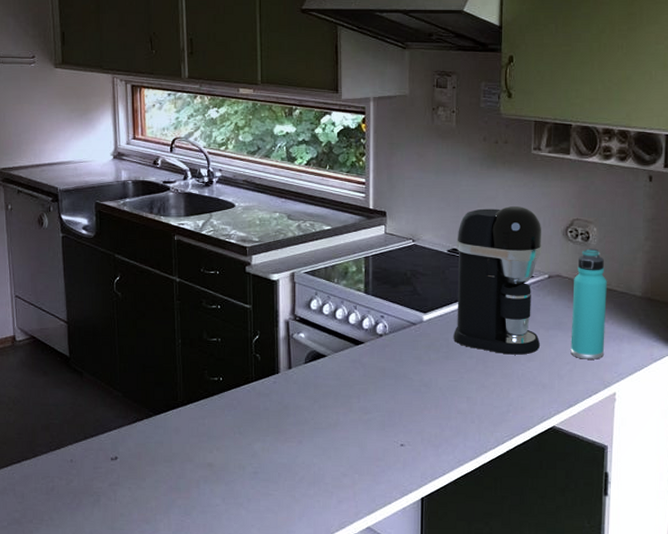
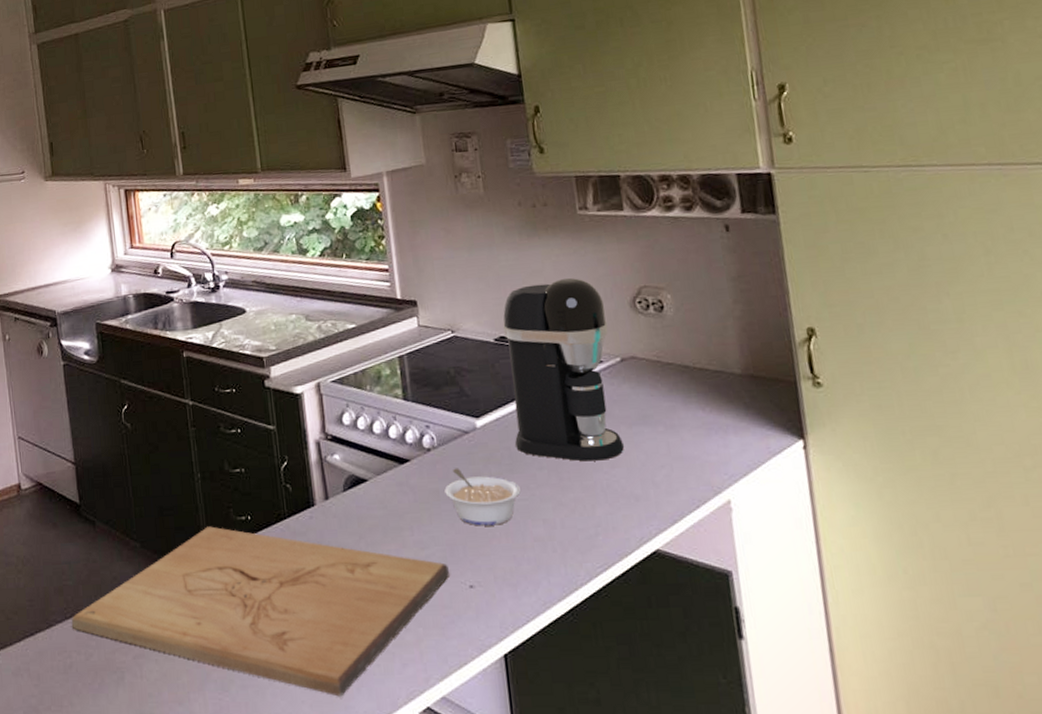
cutting board: none [55,383,385,523] -> present [71,526,449,697]
legume: none [390,352,452,399] -> present [444,468,521,526]
thermos bottle: present [570,248,607,360] -> none [652,319,707,460]

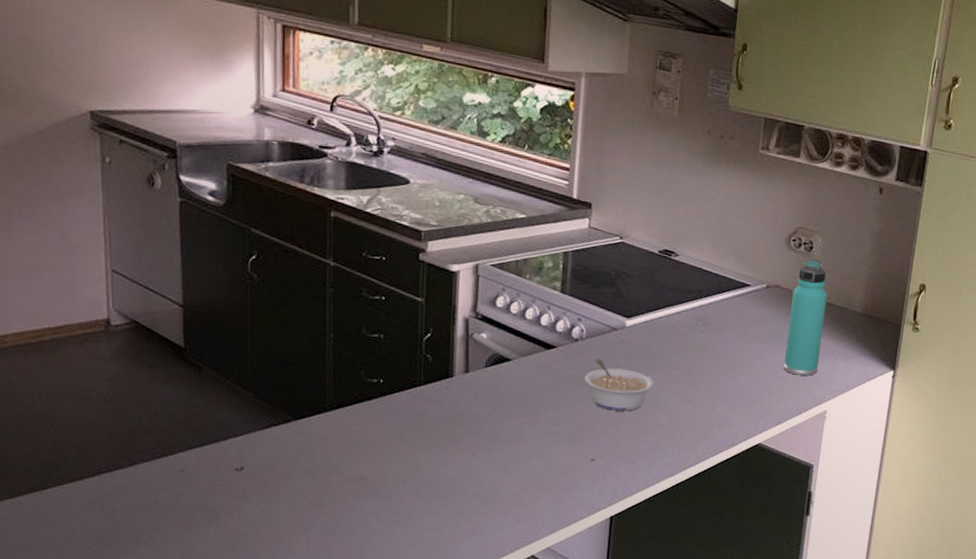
cutting board: present [71,526,449,697] -> none [160,384,575,544]
coffee maker: present [503,278,624,462] -> none [658,208,764,368]
thermos bottle: none [652,319,707,460] -> present [783,259,828,376]

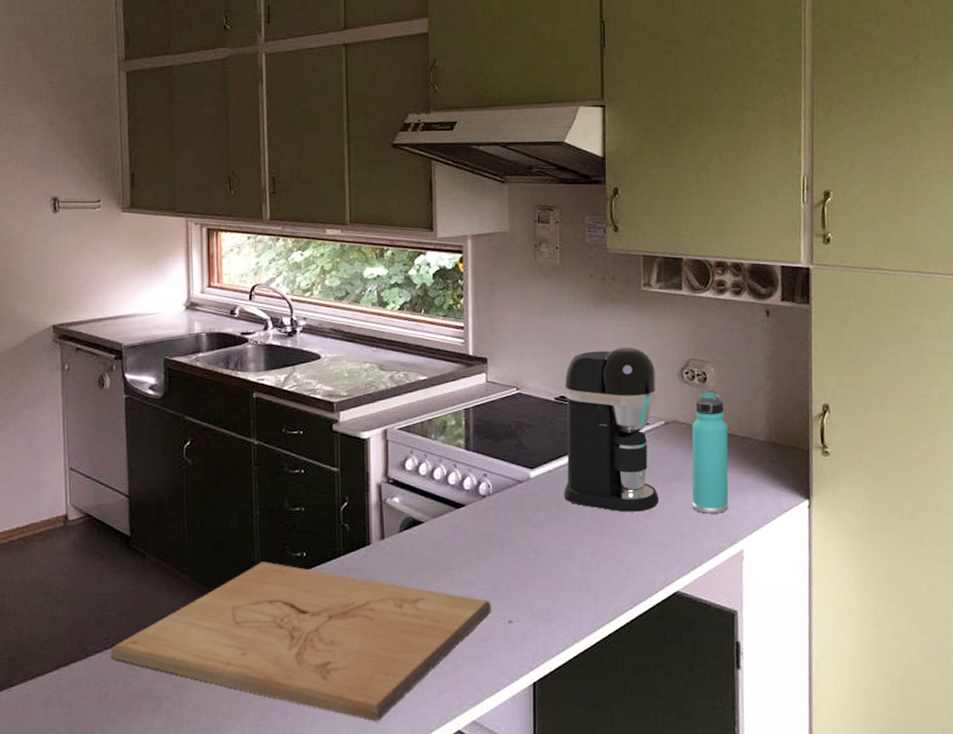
cutting board: none [160,384,575,544] -> present [110,561,491,722]
legume: present [584,359,654,411] -> none [495,514,564,567]
coffee maker: none [658,208,764,368] -> present [564,347,659,512]

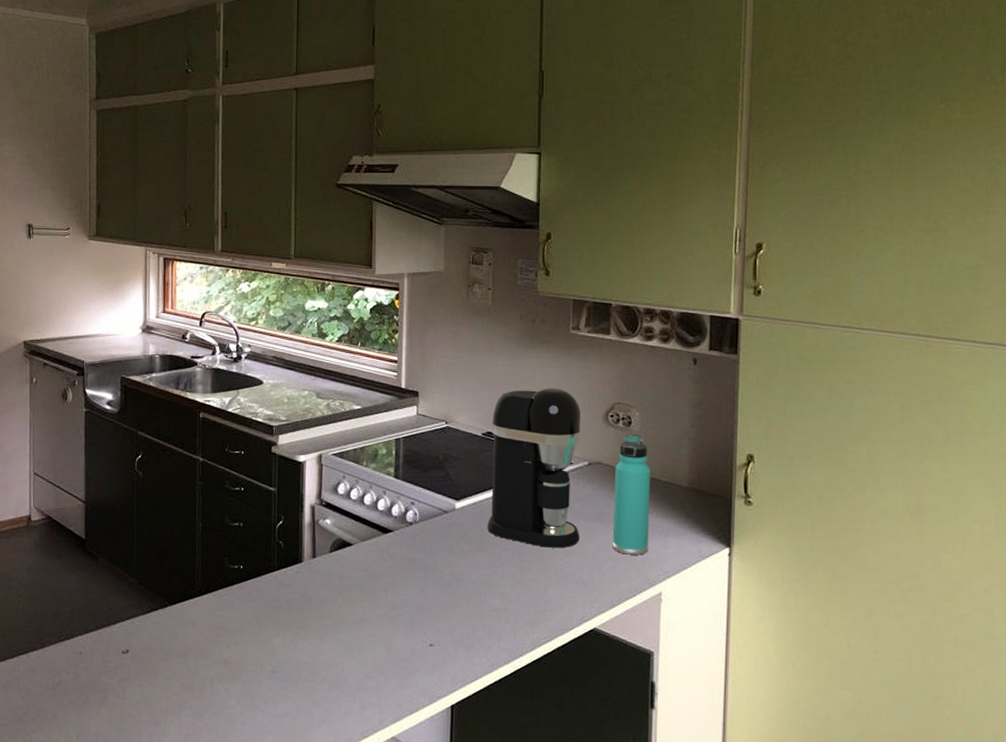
cutting board: present [110,561,491,722] -> none [64,571,414,730]

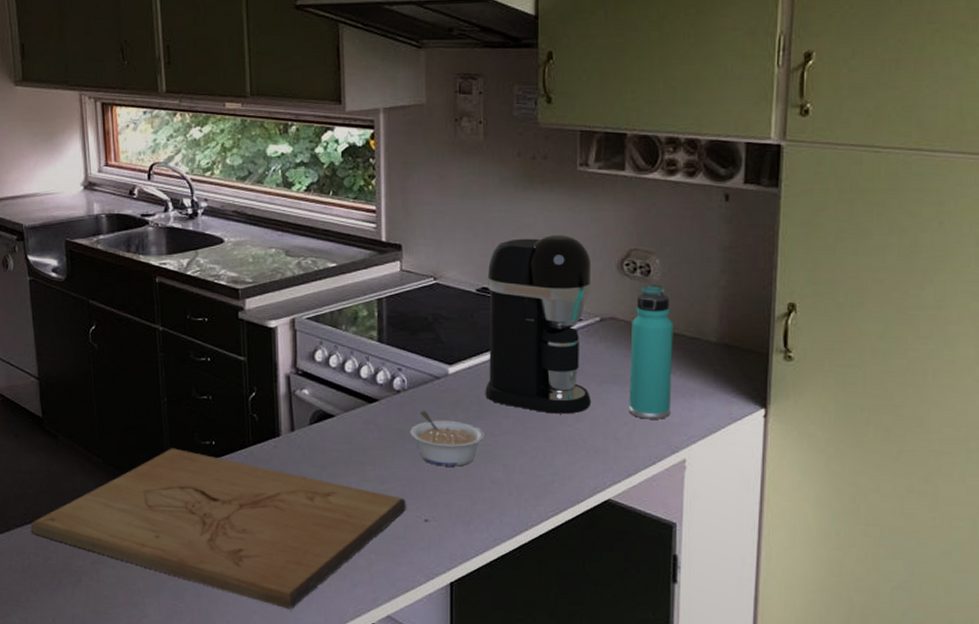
cutting board: none [64,571,414,730] -> present [30,448,406,610]
legume: none [420,542,486,595] -> present [410,411,484,467]

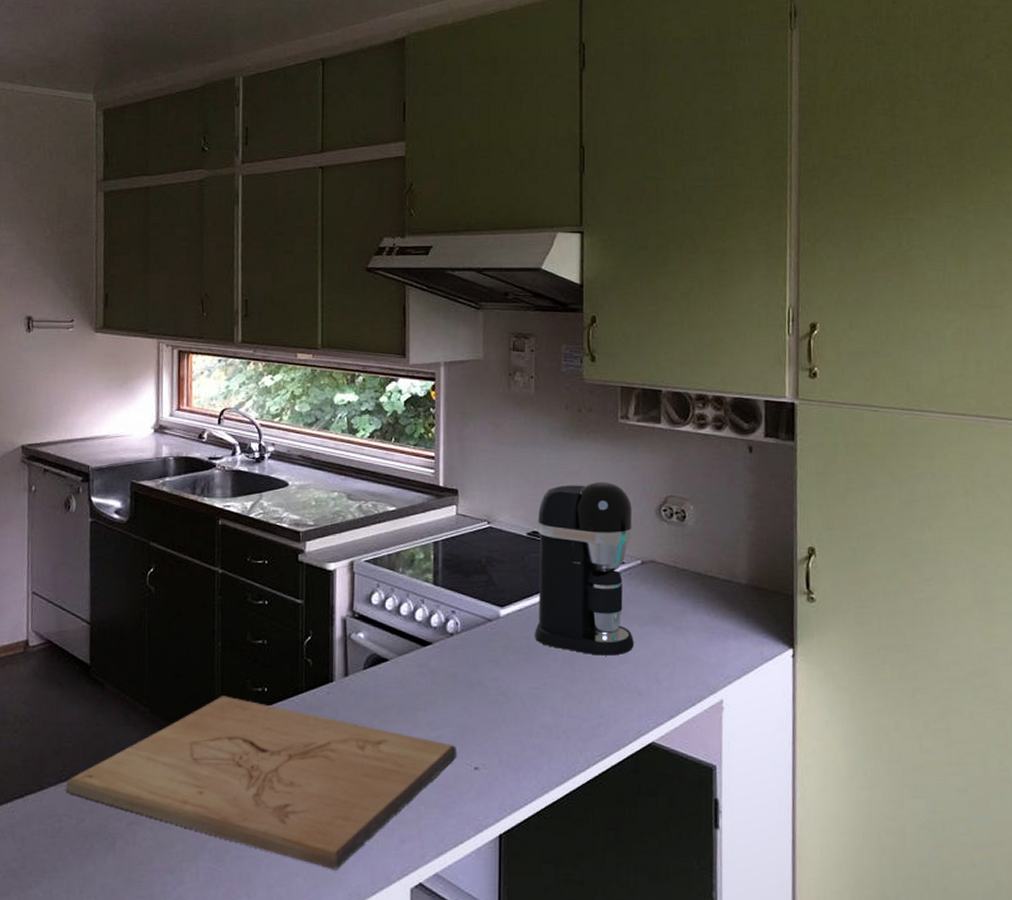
legume: present [410,411,484,467] -> none [462,654,534,711]
thermos bottle: present [629,284,673,419] -> none [669,529,708,660]

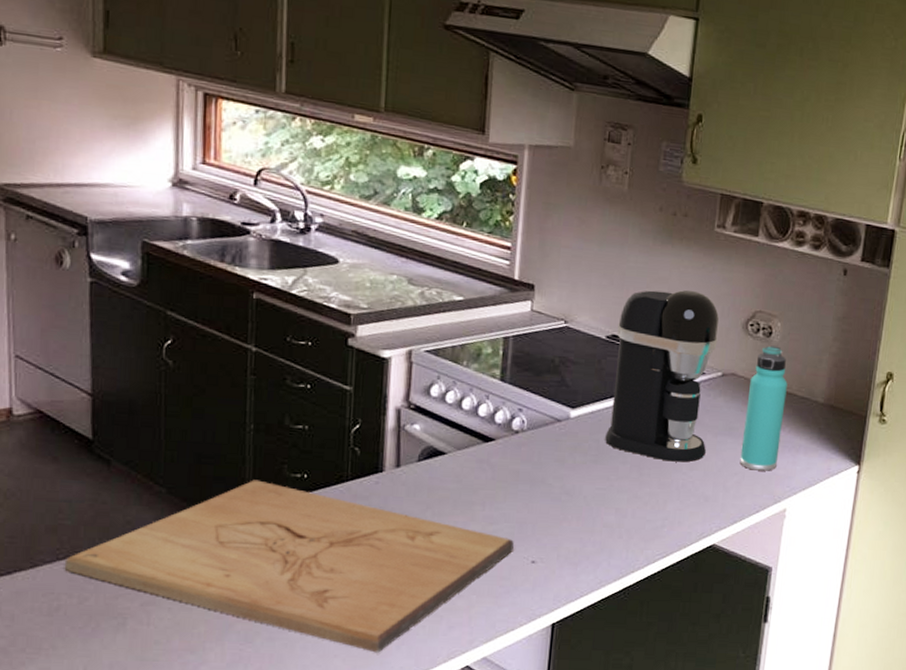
thermos bottle: none [669,529,708,660] -> present [740,345,788,471]

